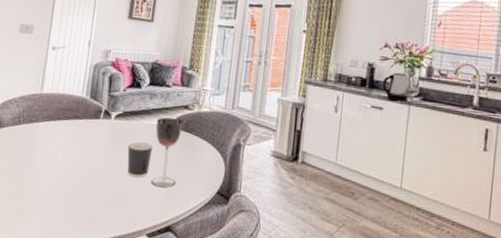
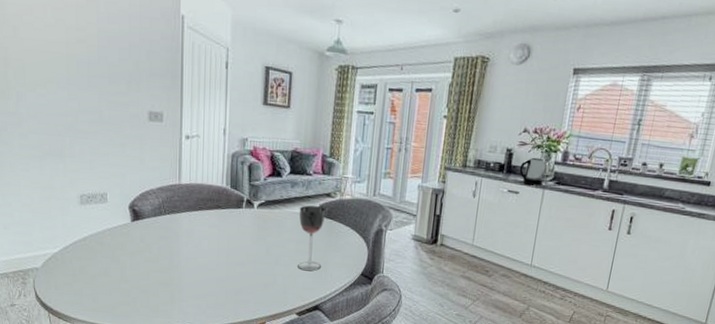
mug: present [127,142,153,178] -> none [272,229,297,263]

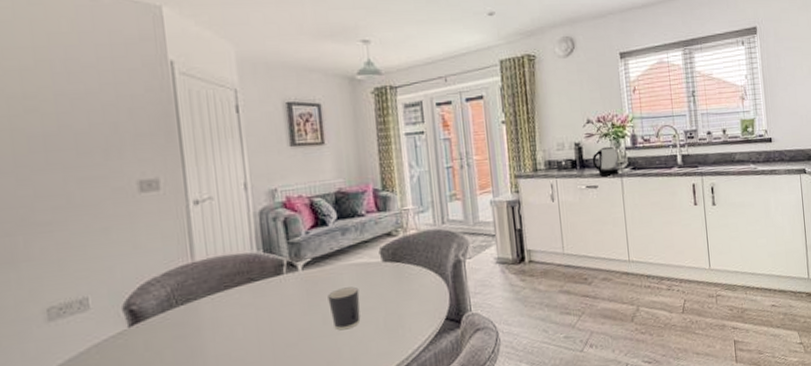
mug: none [272,229,297,263] -> present [328,287,361,331]
wineglass: present [298,205,325,271] -> none [356,250,395,333]

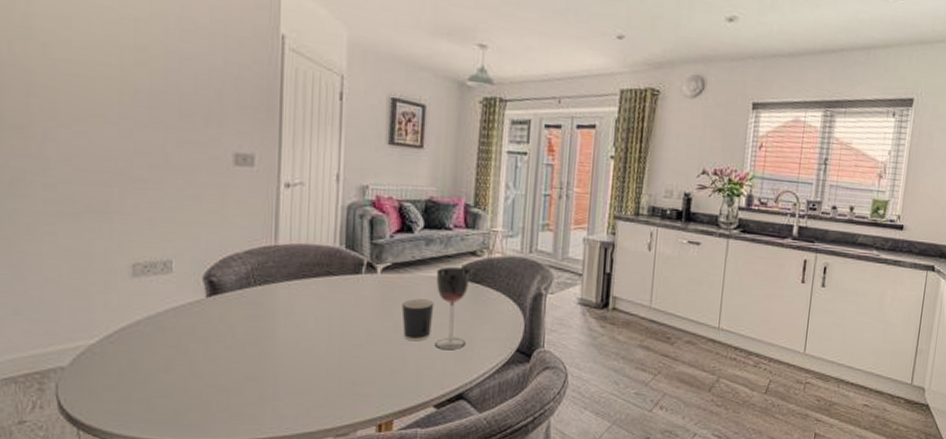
wineglass: none [356,250,395,333] -> present [435,267,469,350]
kettle: present [592,146,619,177] -> none [699,202,730,235]

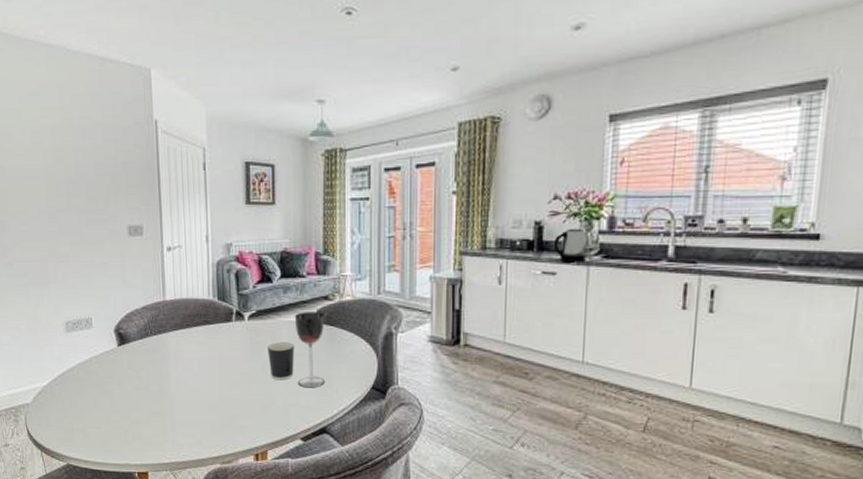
kettle: none [699,202,730,235] -> present [553,228,589,263]

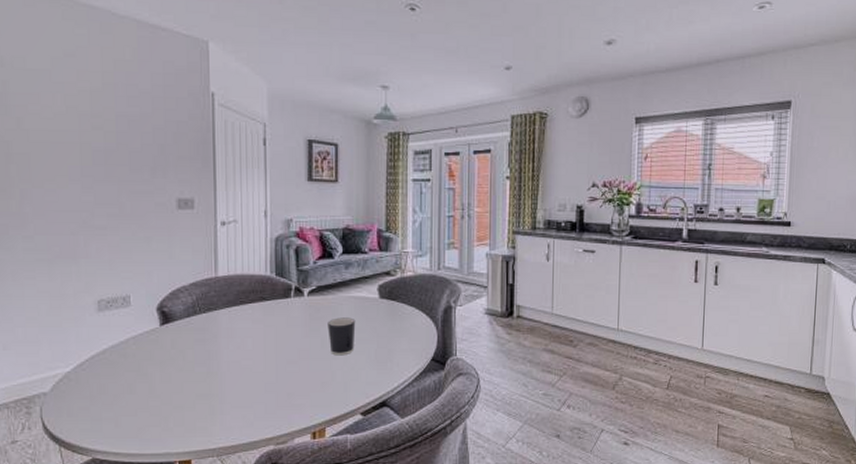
wineglass: present [294,312,324,388] -> none [356,287,385,362]
kettle: present [553,228,589,263] -> none [592,212,621,242]

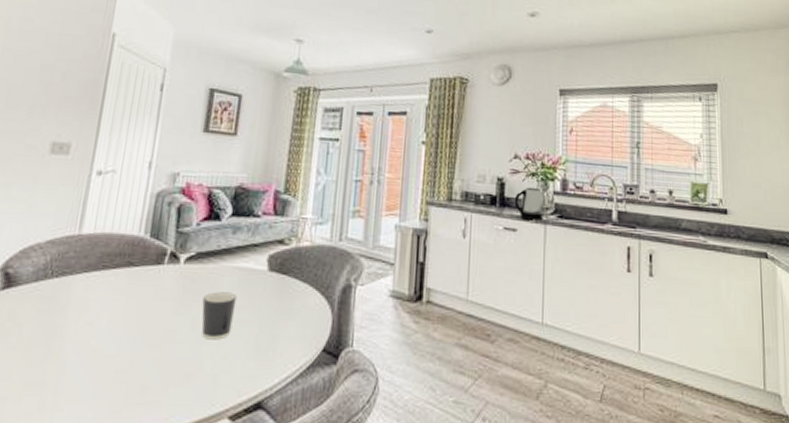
kettle: none [592,212,621,242] -> present [514,187,545,221]

